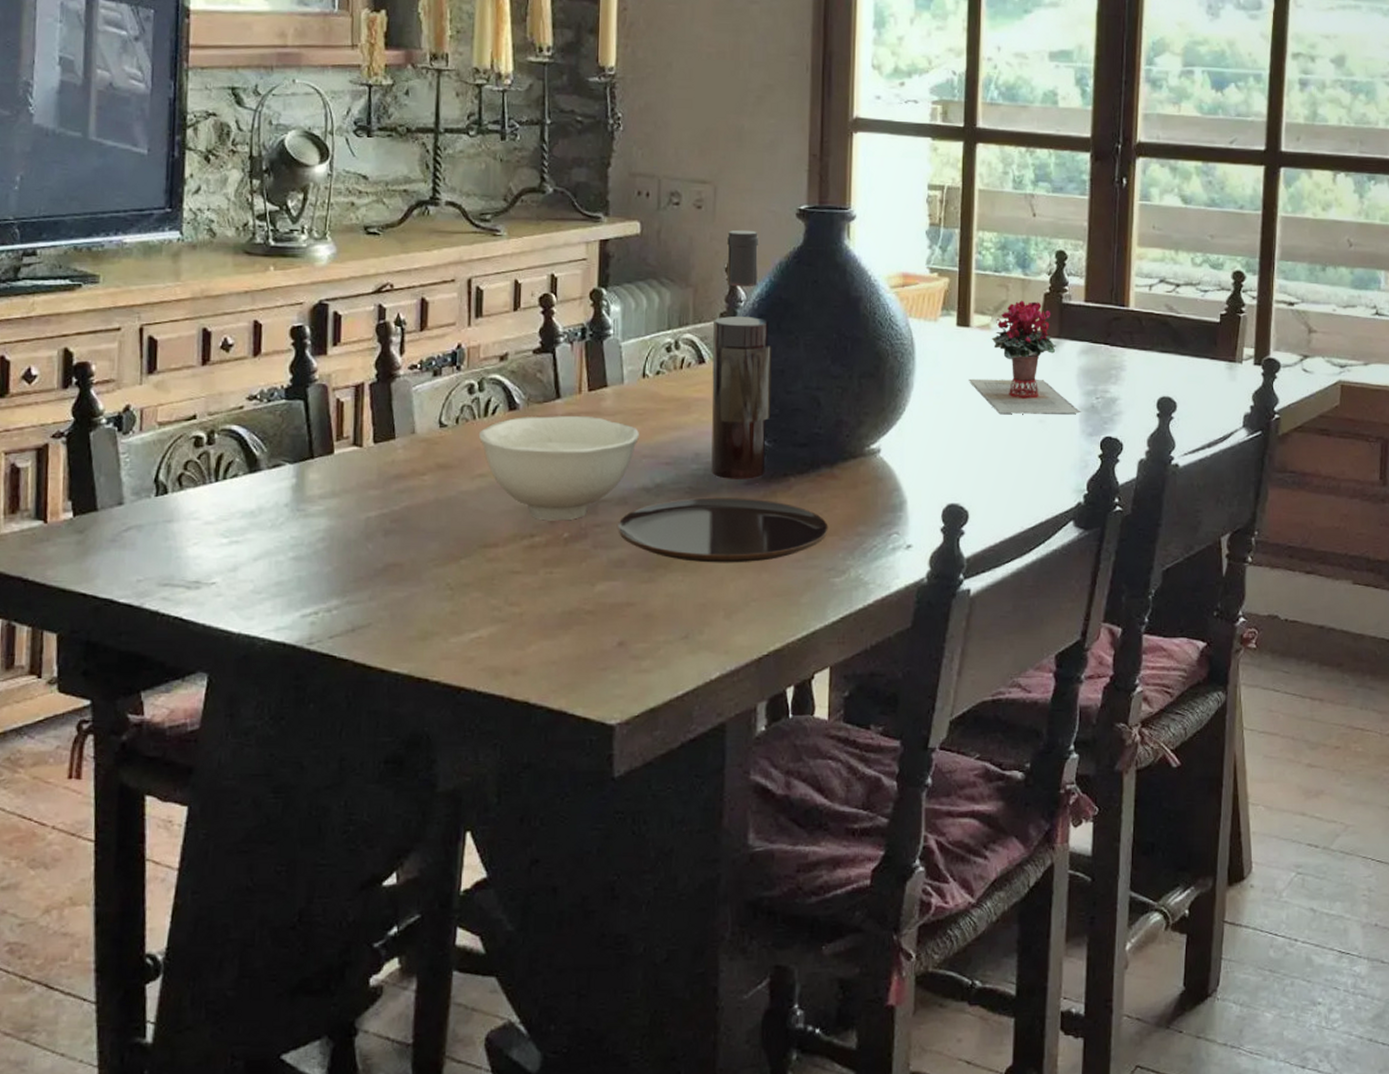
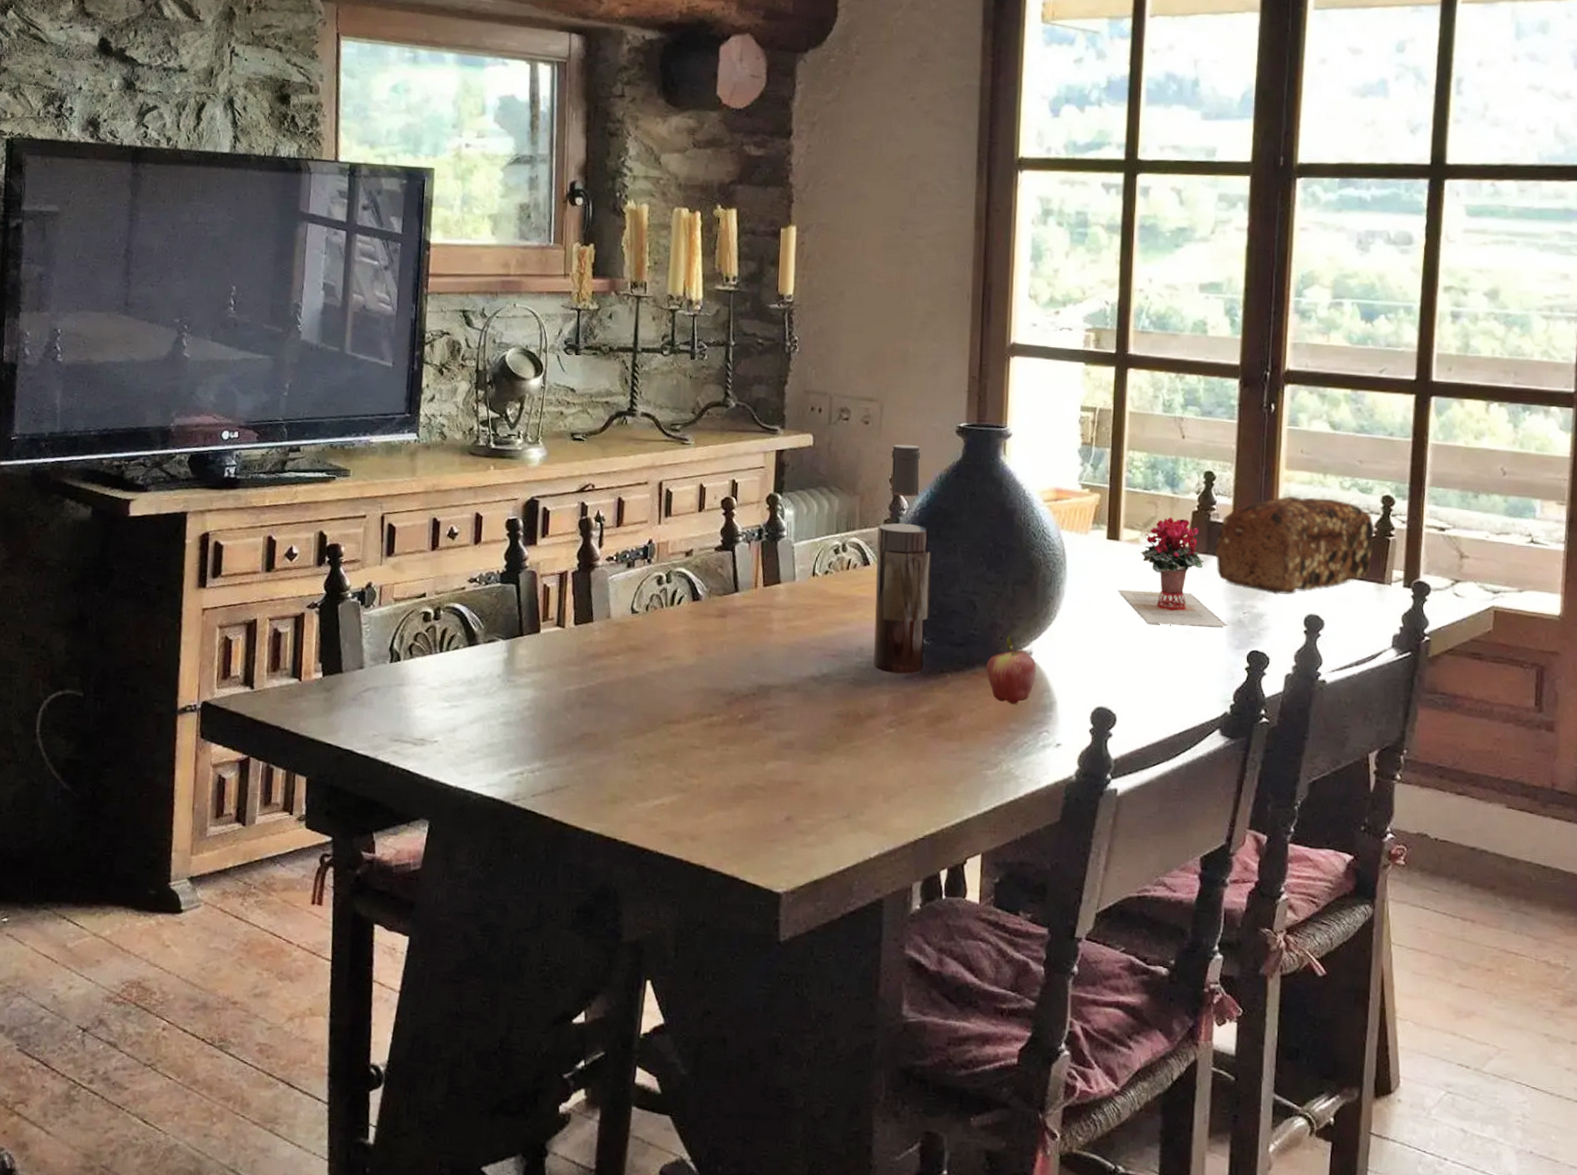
bowl: present [478,415,640,521] -> none [665,607,809,703]
plate: present [618,497,828,563] -> none [787,688,982,751]
fruit: none [832,425,885,505] -> present [986,628,1037,704]
bread loaf: none [1067,273,1226,376] -> present [1215,495,1375,593]

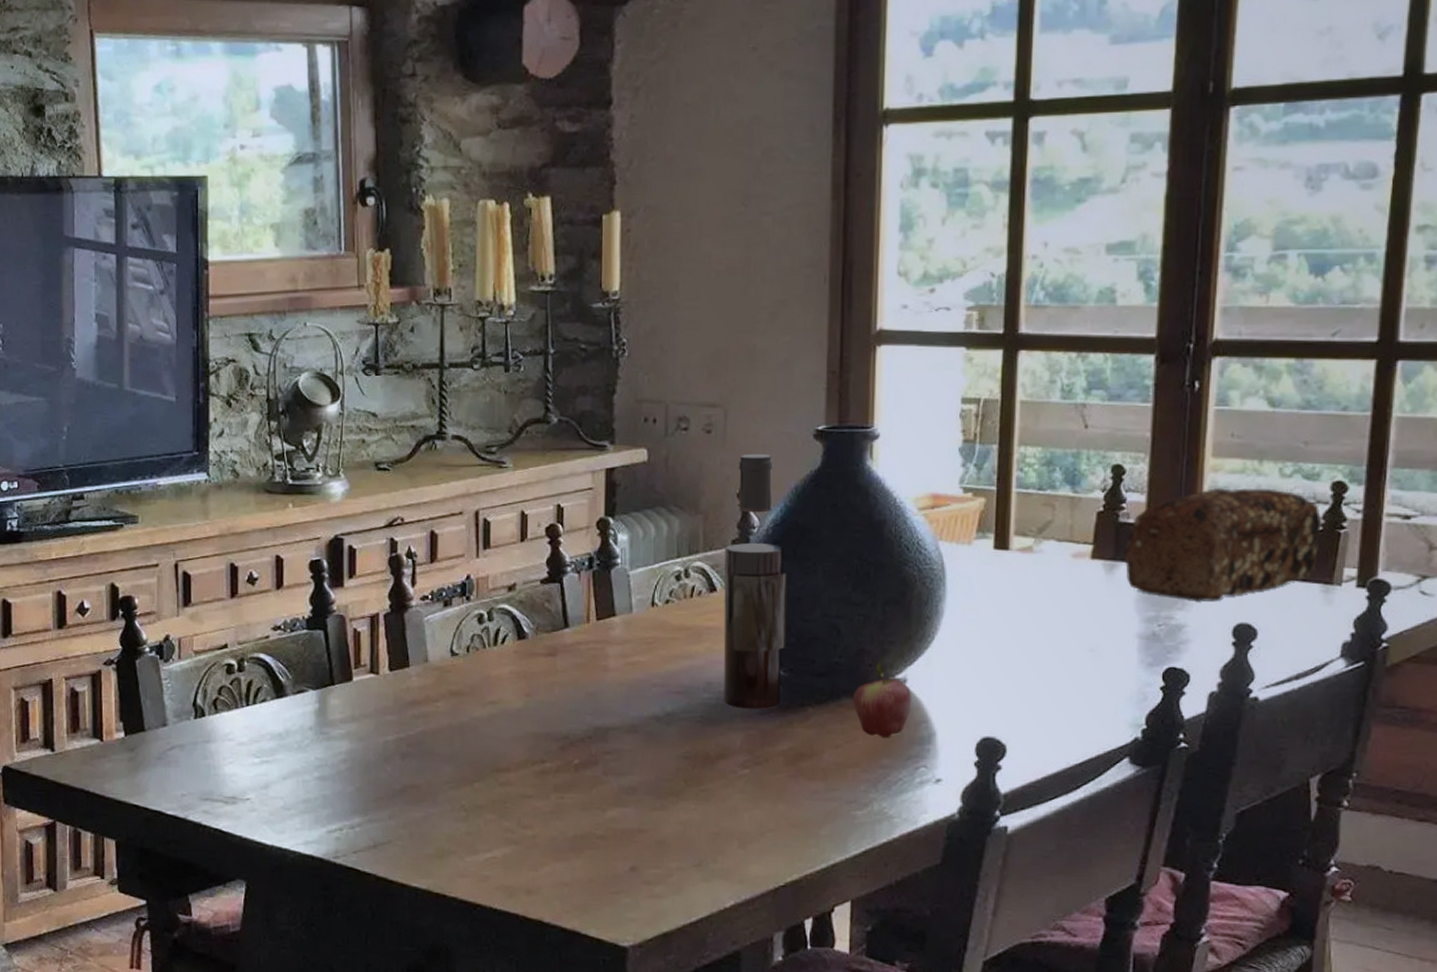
potted flower: present [1117,517,1228,627] -> none [1007,520,1140,643]

